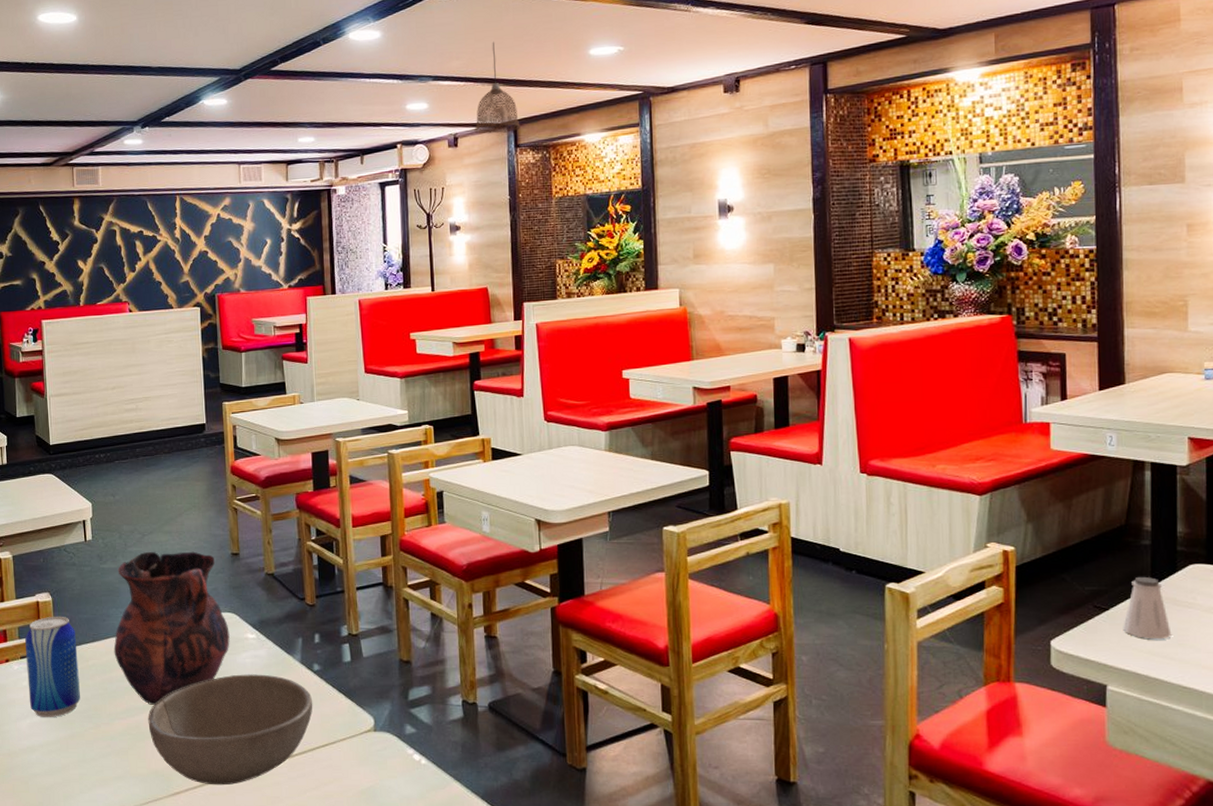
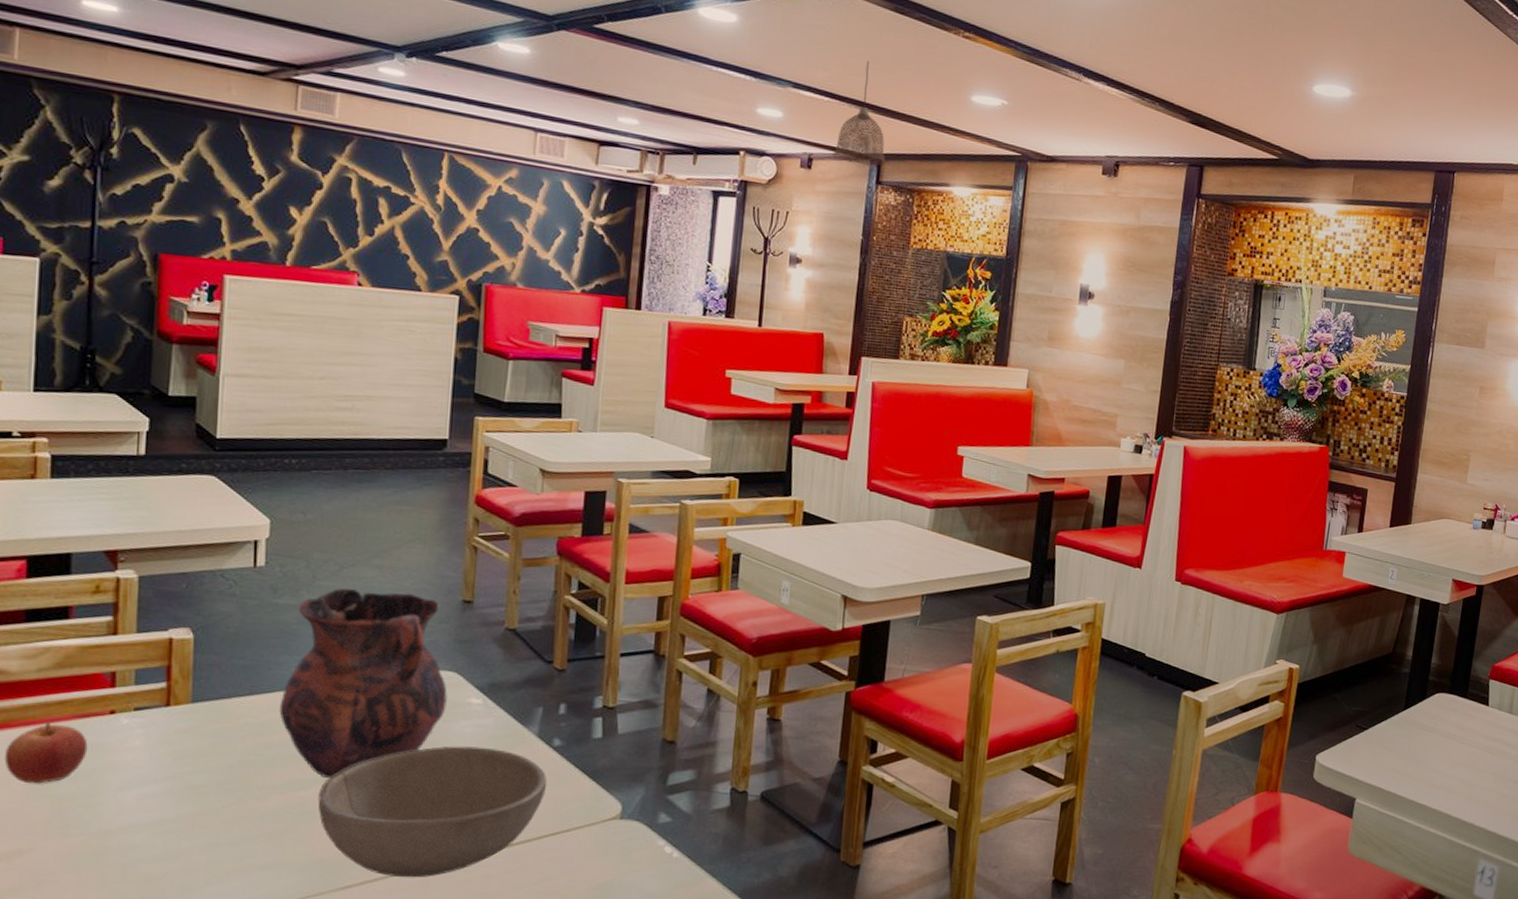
beer can: present [25,616,80,718] -> none [141,658,225,789]
saltshaker: present [1123,576,1172,640] -> none [1376,701,1414,759]

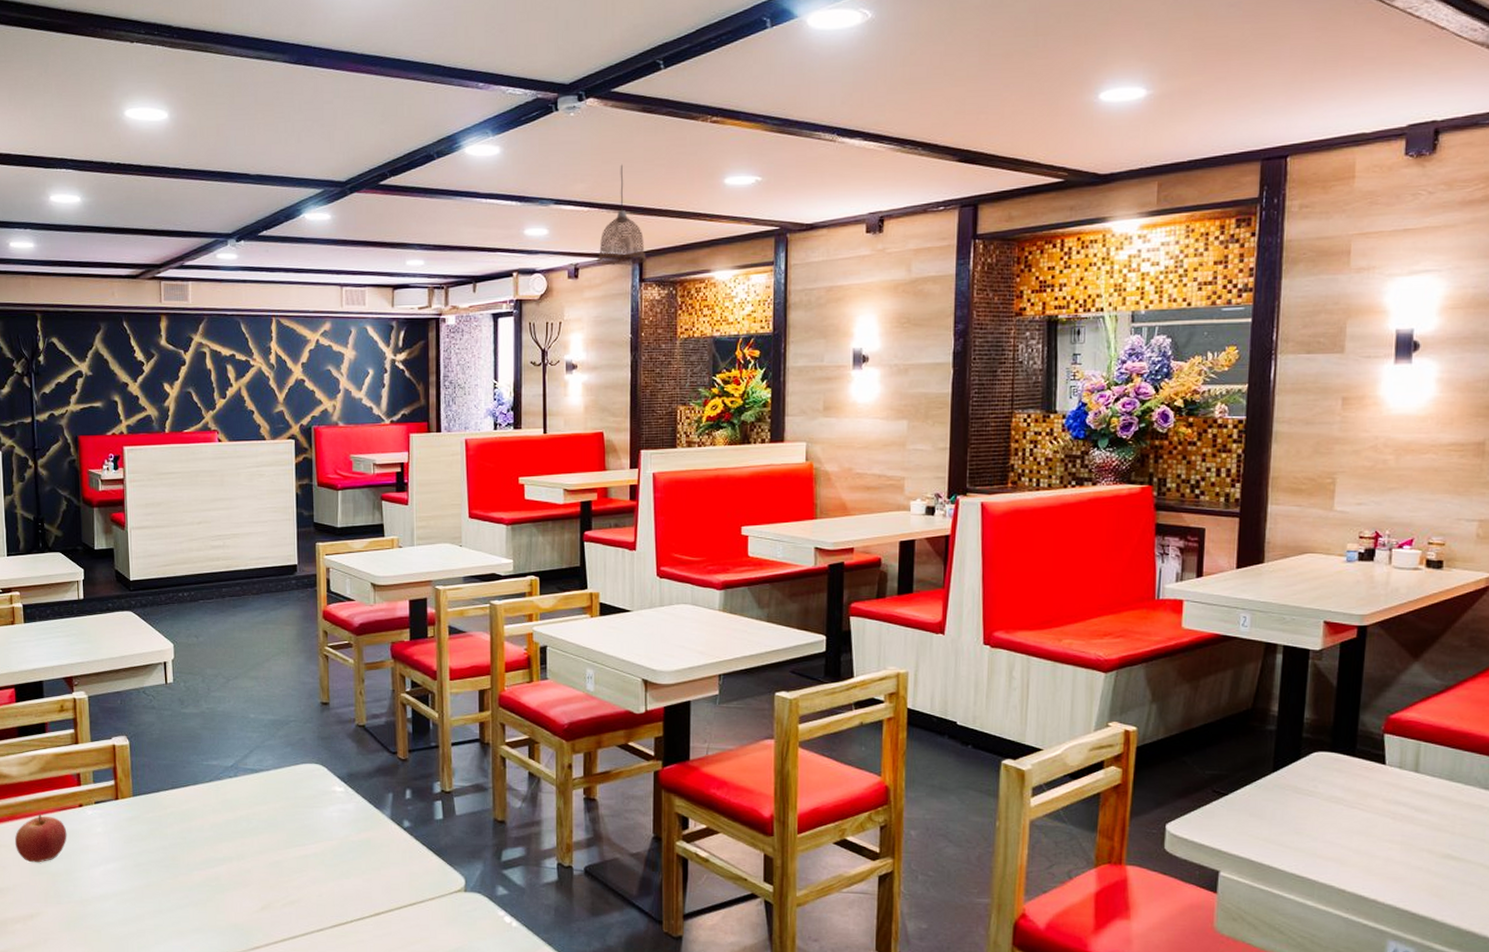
vase: present [279,588,447,778] -> none [194,698,317,857]
bowl: present [318,746,548,878] -> none [228,828,402,941]

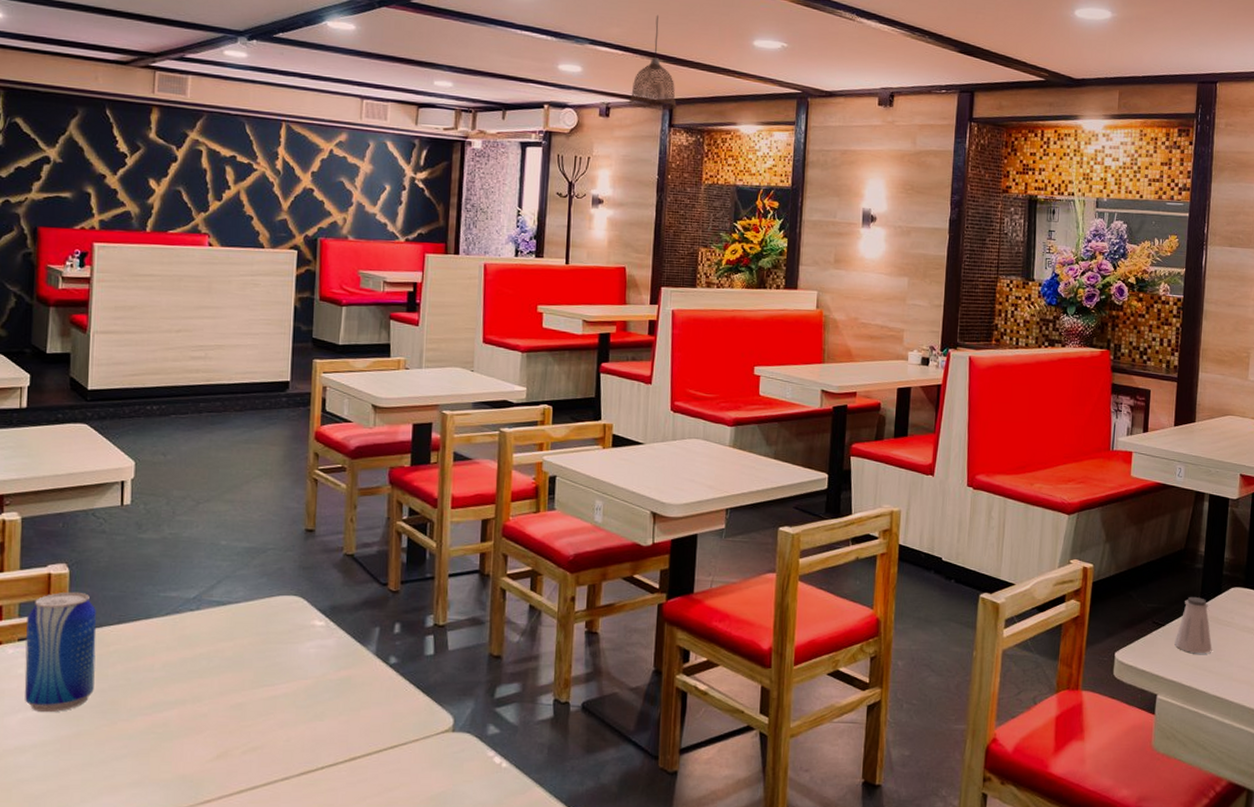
beer can: none [100,761,157,866] -> present [24,591,97,713]
saltshaker: none [1240,762,1290,827] -> present [1174,596,1212,654]

